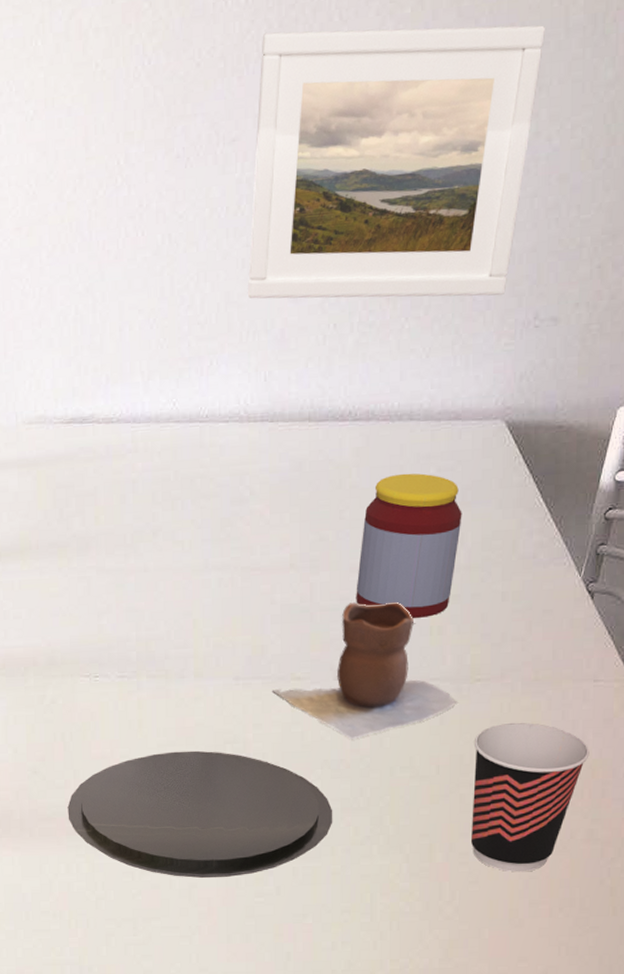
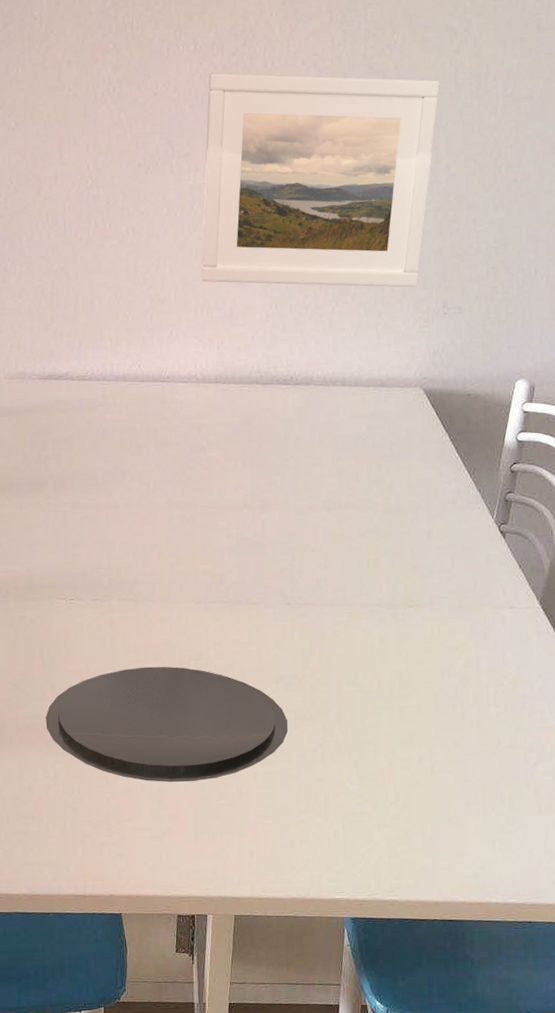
vase: present [273,601,457,740] -> none [231,537,394,658]
jar: present [356,473,462,618] -> none [302,429,391,552]
cup: present [471,723,590,872] -> none [409,643,510,776]

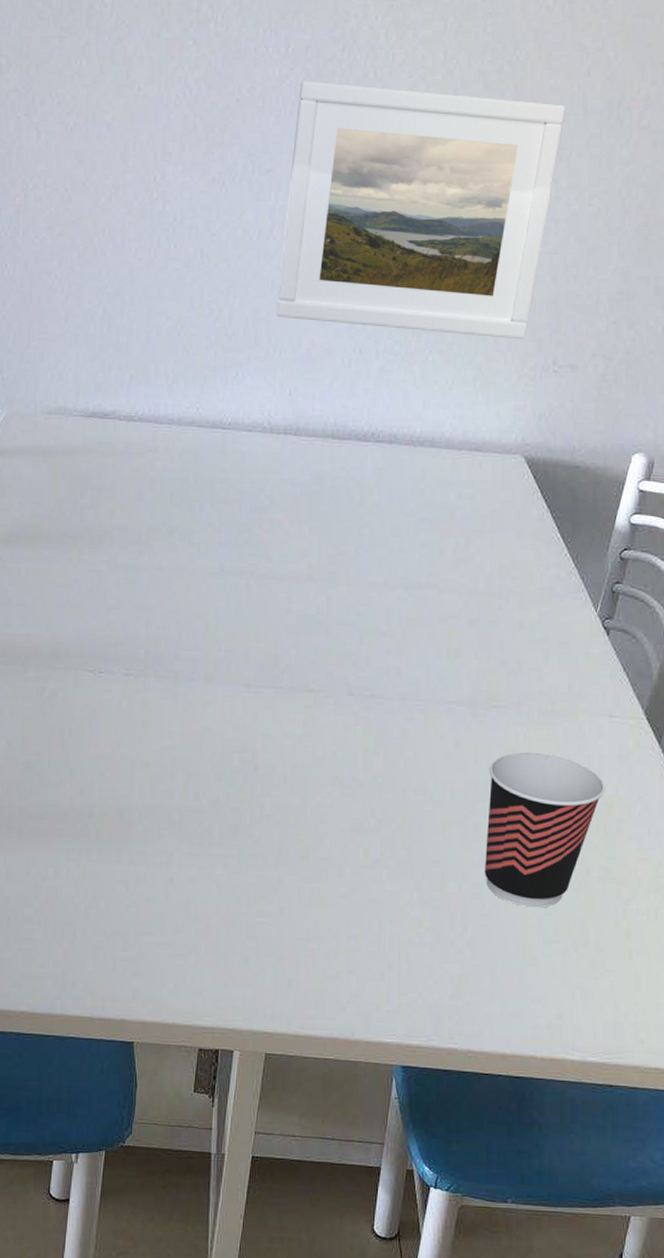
plate: present [45,666,289,782] -> none [61,756,343,893]
cup: none [409,643,510,776] -> present [485,753,605,908]

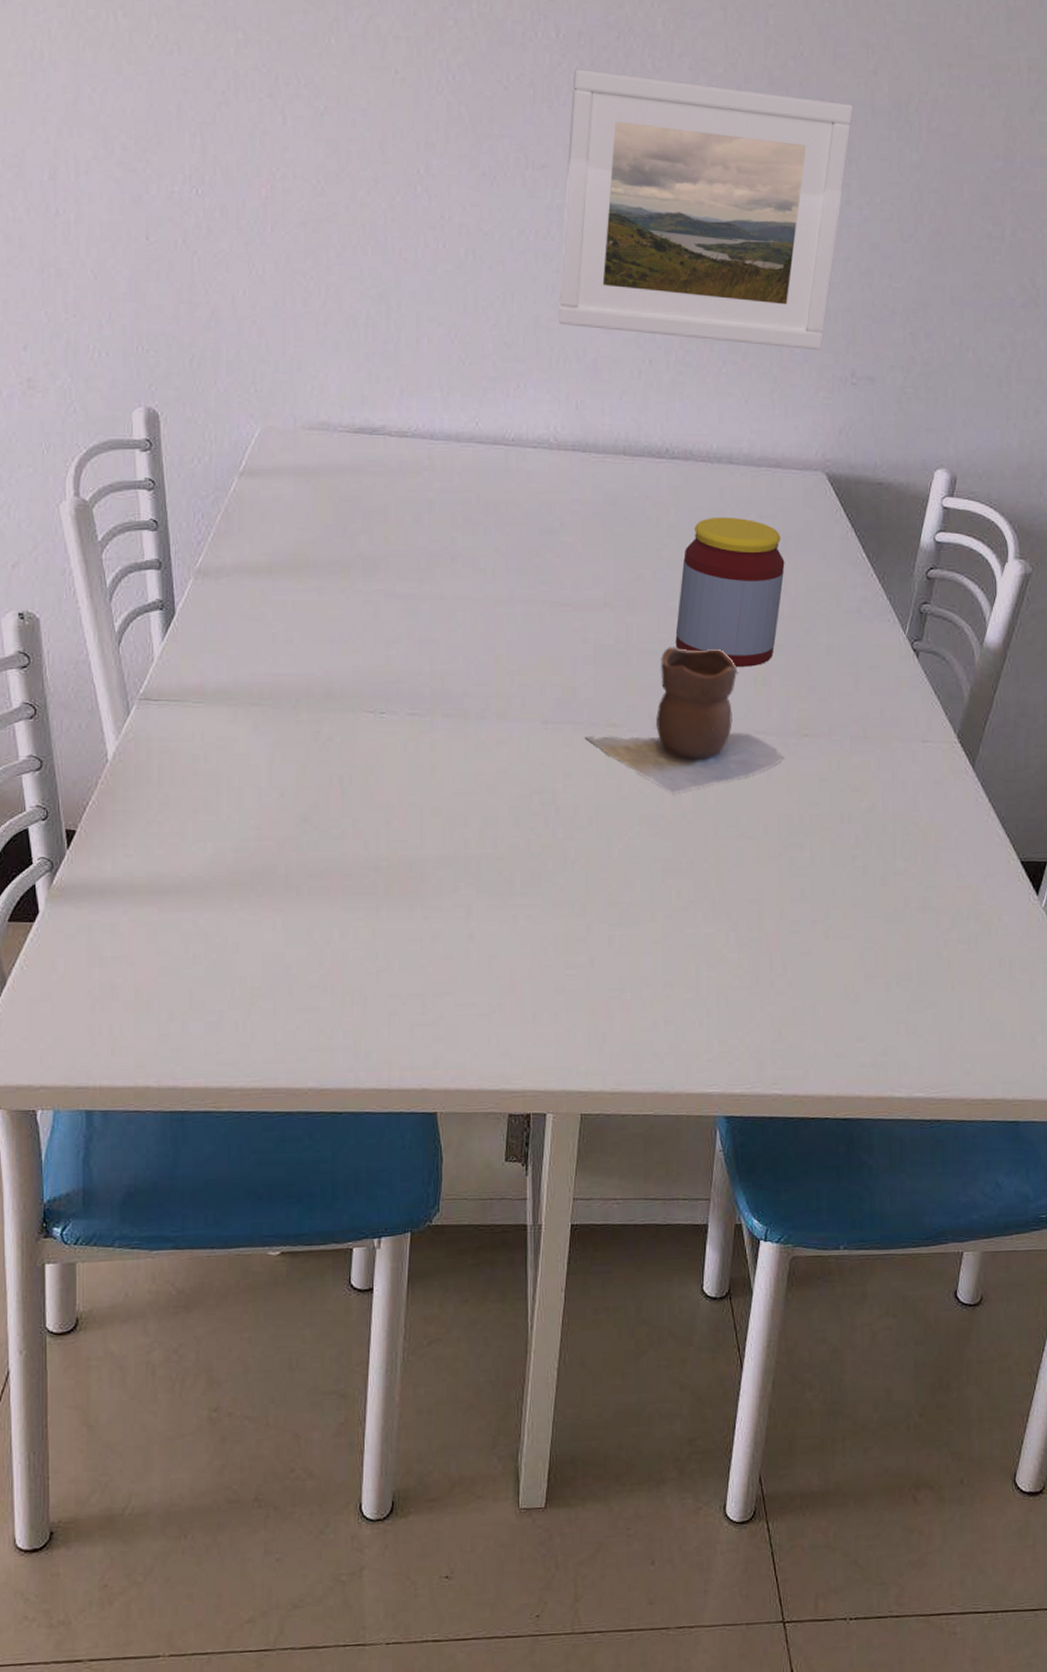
vase: none [285,619,473,758] -> present [585,647,784,795]
jar: none [373,497,481,640] -> present [675,517,785,667]
cup: present [485,753,605,908] -> none [802,782,921,943]

